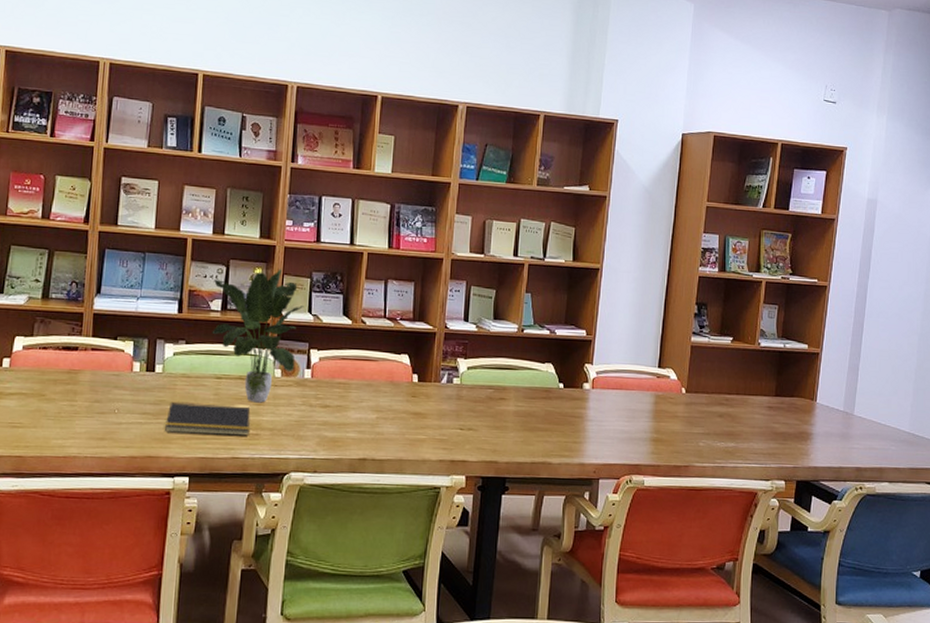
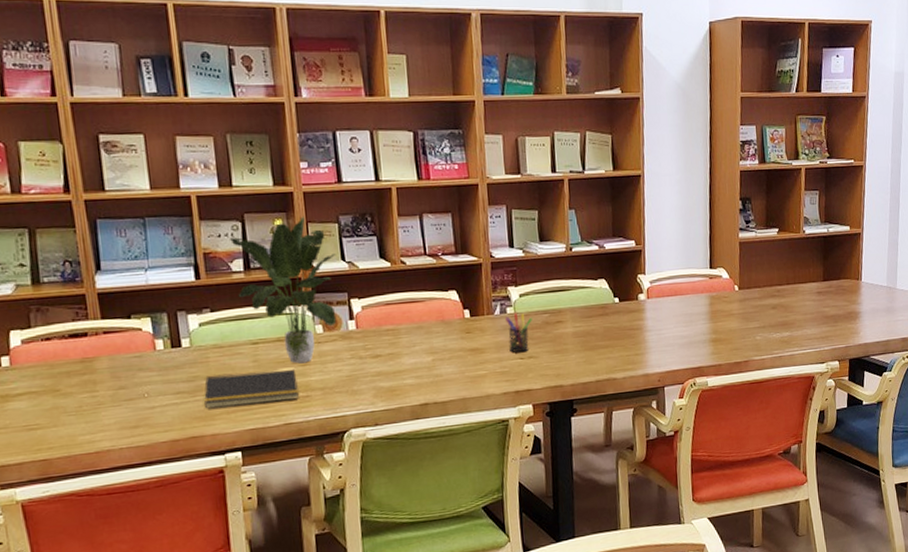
pen holder: none [451,384,477,424] -> present [505,313,532,353]

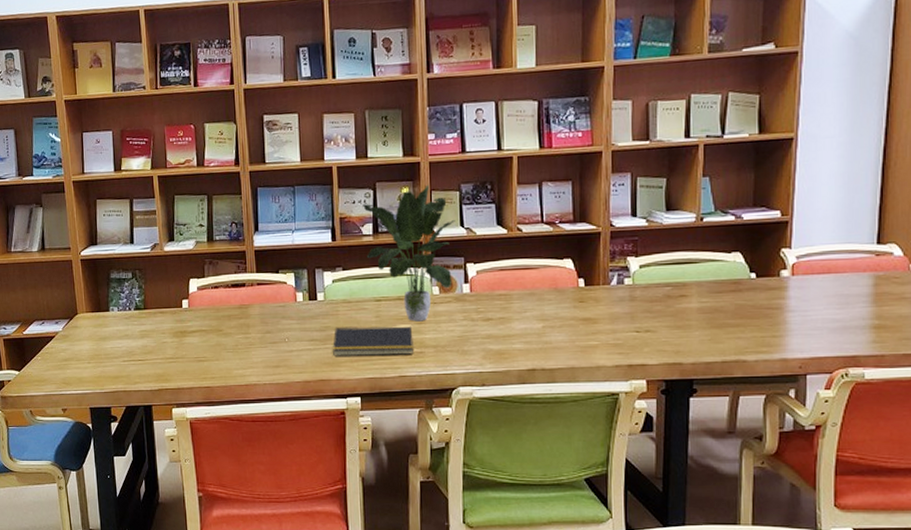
pen holder: present [505,313,532,353] -> none [622,284,652,326]

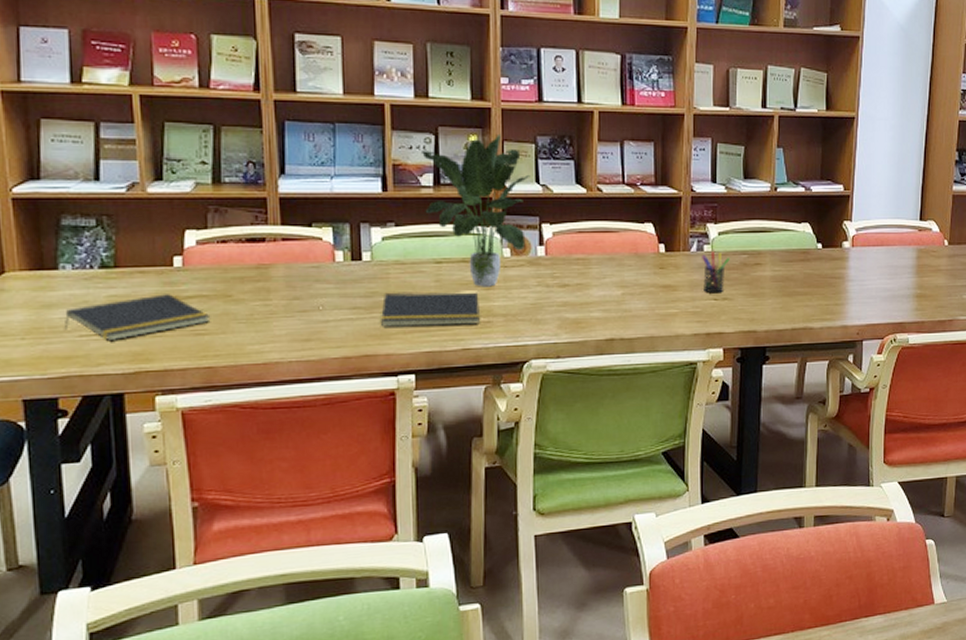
notepad: none [113,329,208,366] -> present [64,294,211,342]
pen holder: none [622,284,652,326] -> present [702,251,730,294]

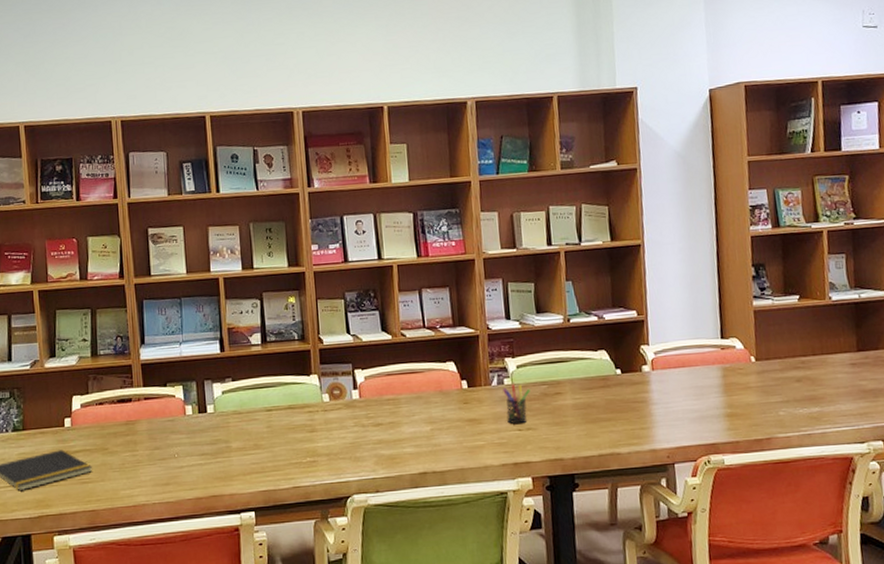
notepad: present [381,292,480,327] -> none [224,435,307,470]
potted plant: present [420,133,530,287] -> none [249,293,342,430]

